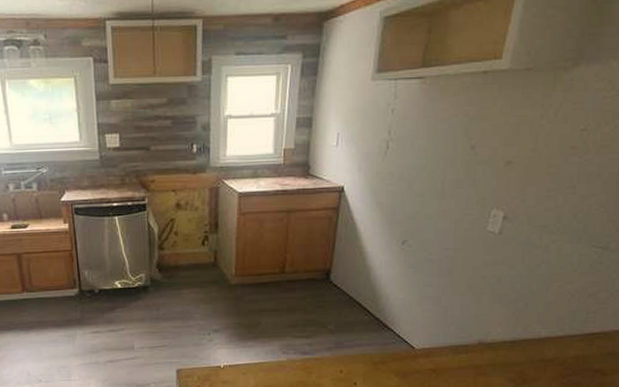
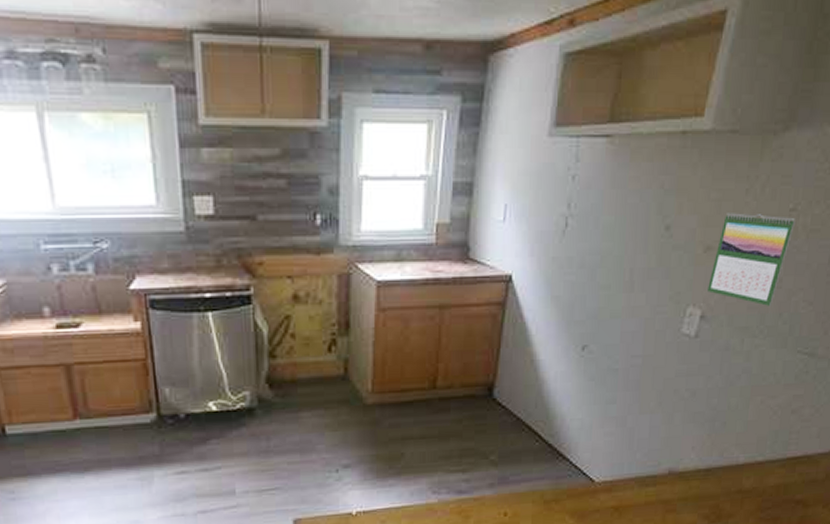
calendar: none [509,134,587,208] -> present [708,213,797,306]

